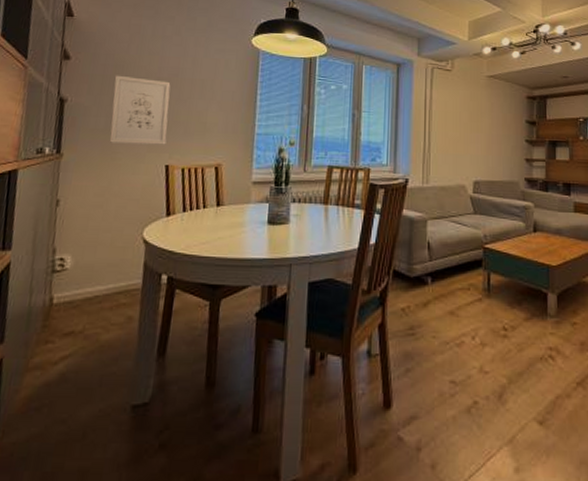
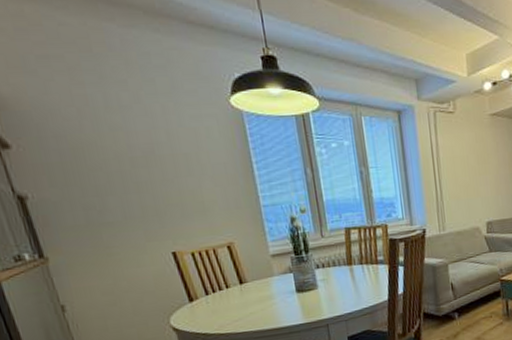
wall art: present [109,75,171,145] -> none [78,160,165,238]

